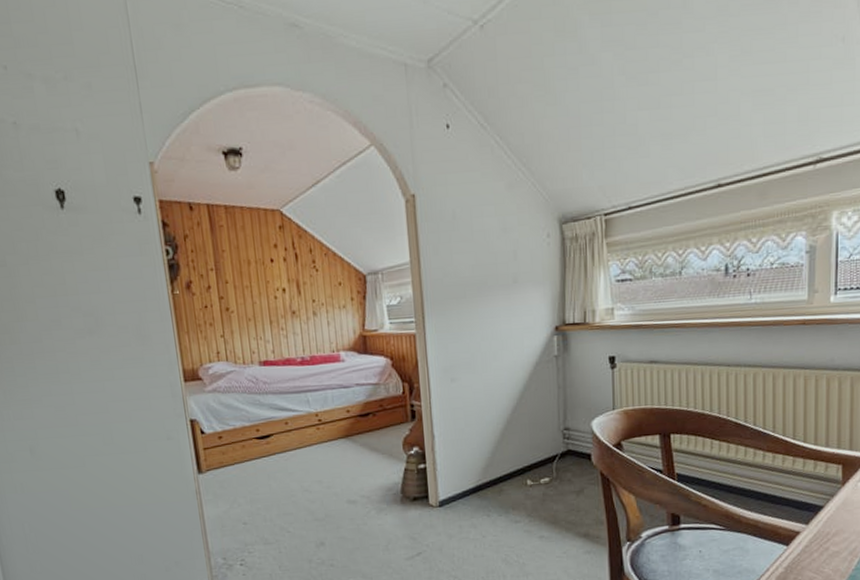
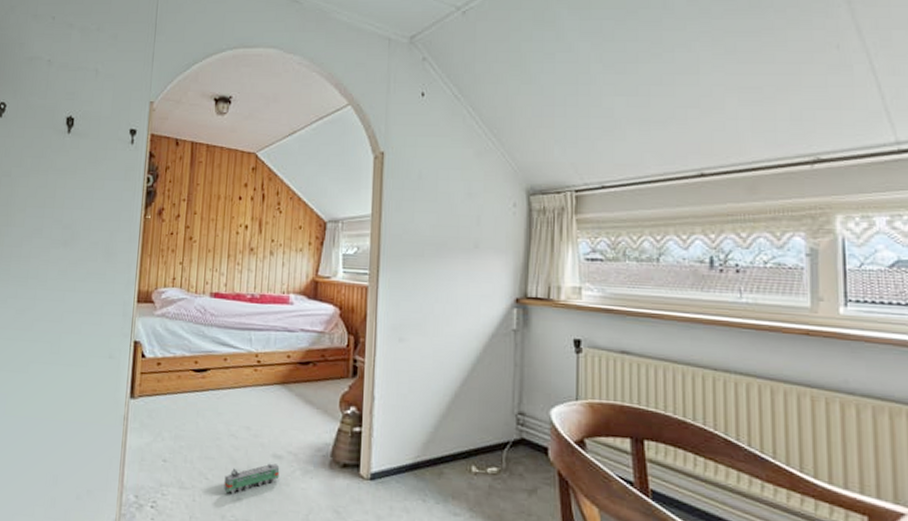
toy train: none [305,508,356,541] -> present [224,463,280,494]

